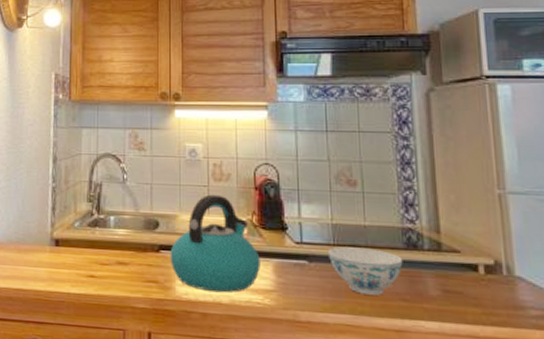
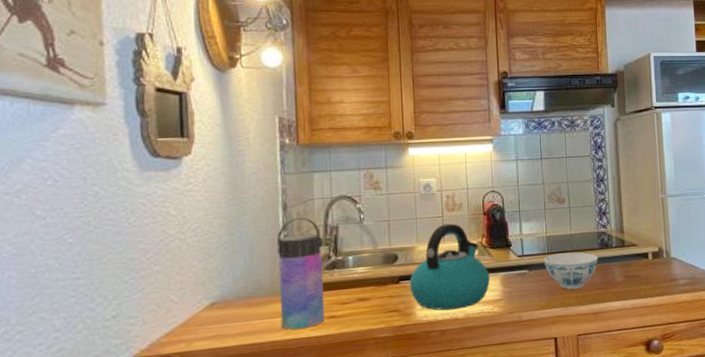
water bottle: none [44,170,88,283] -> present [276,217,324,330]

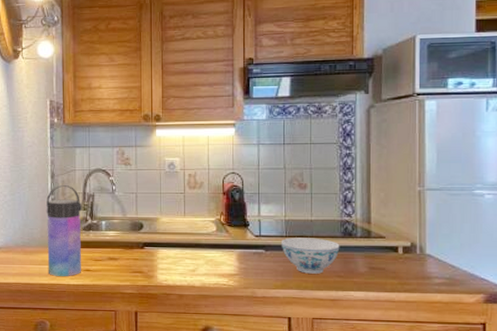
kettle: present [409,223,490,311] -> none [152,200,226,278]

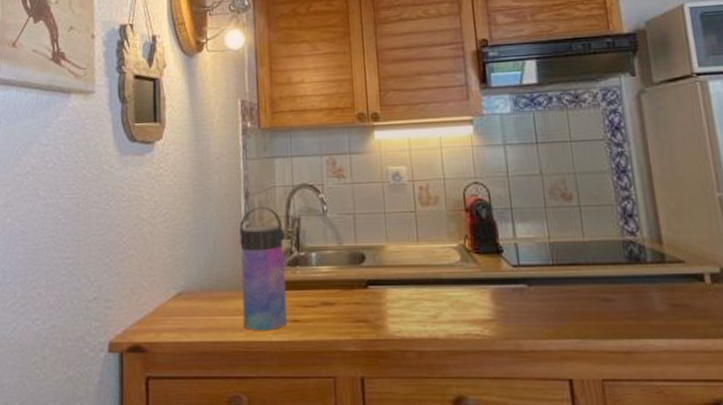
bowl: present [280,237,340,274] -> none [546,265,627,316]

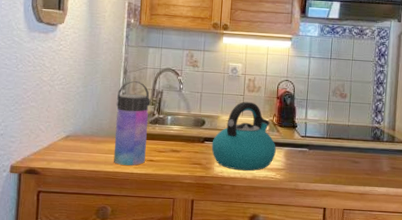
kettle: none [379,220,477,327] -> present [211,101,276,171]

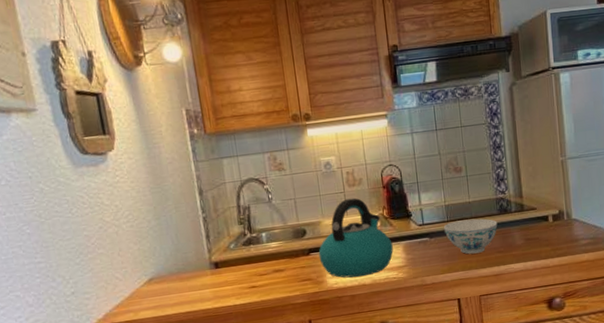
water bottle: present [113,80,151,166] -> none [197,200,247,299]
bowl: none [322,139,370,171] -> present [443,218,498,254]

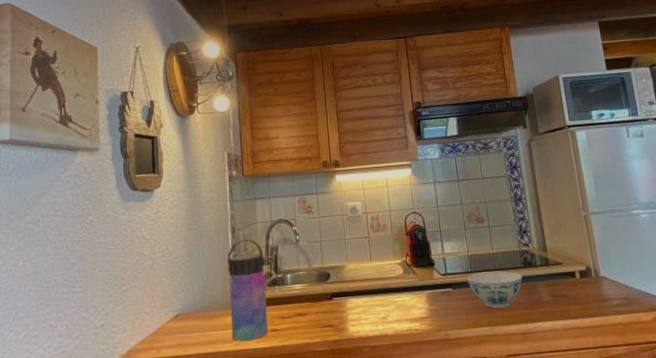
water bottle: none [197,200,247,299] -> present [227,239,268,341]
kettle: present [318,198,393,278] -> none [341,243,416,327]

